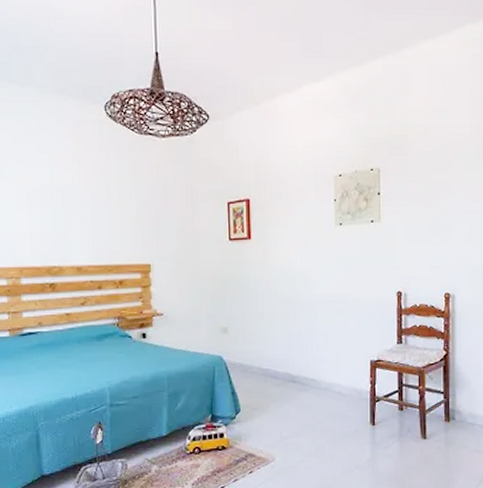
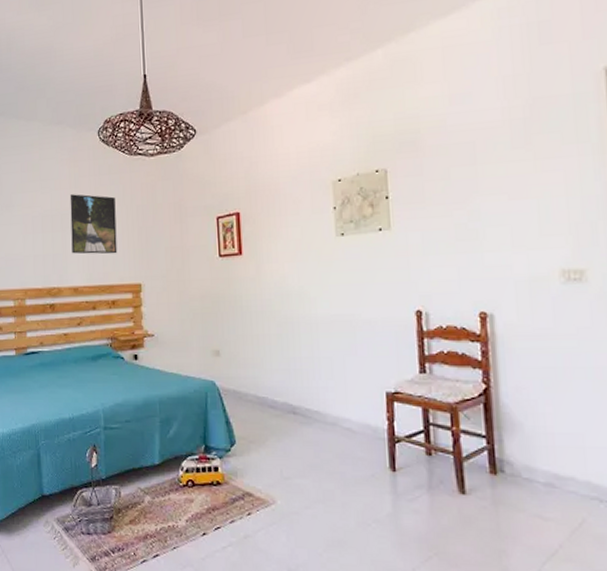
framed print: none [72,170,126,234] -> present [70,194,117,254]

